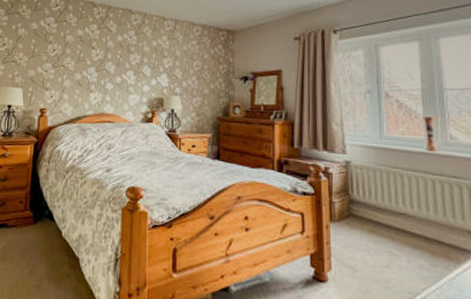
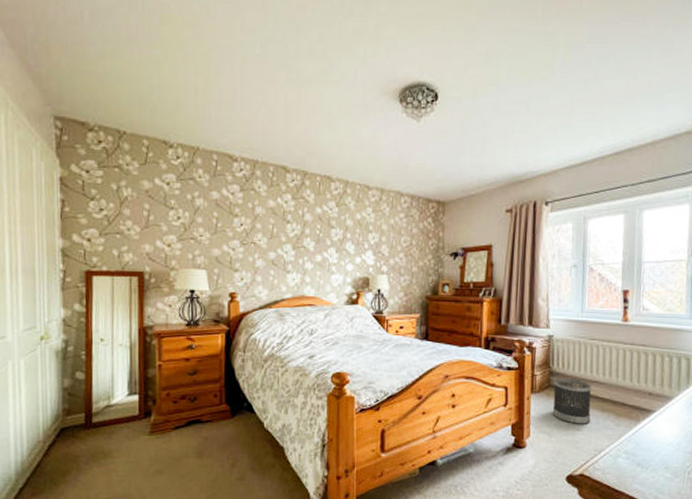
wastebasket: none [355,207,400,262] -> present [553,378,592,424]

